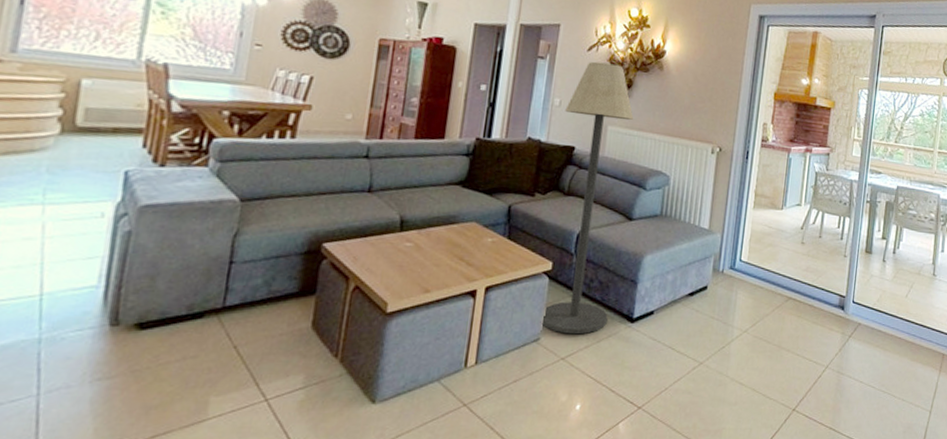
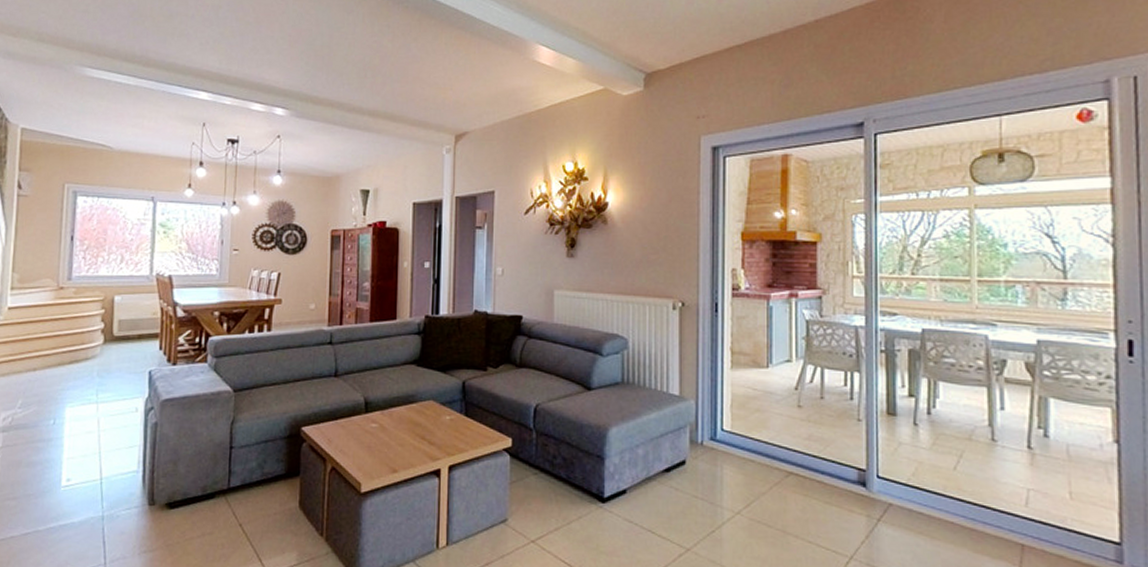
floor lamp: present [540,61,633,335] -> none [506,224,580,516]

